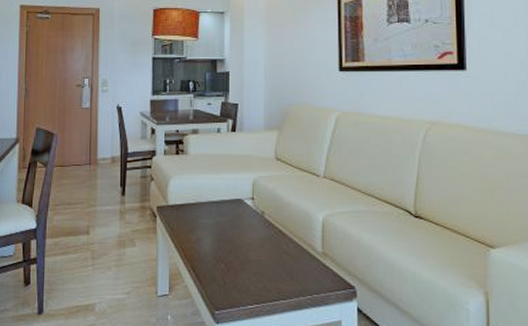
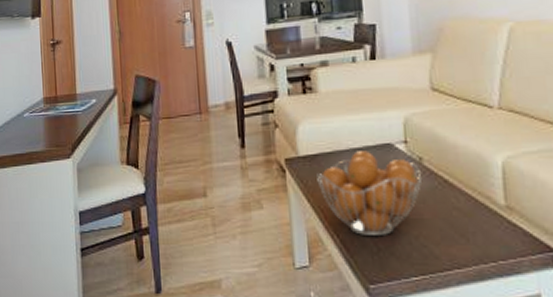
fruit basket: none [181,204,262,273] -> present [317,151,421,237]

